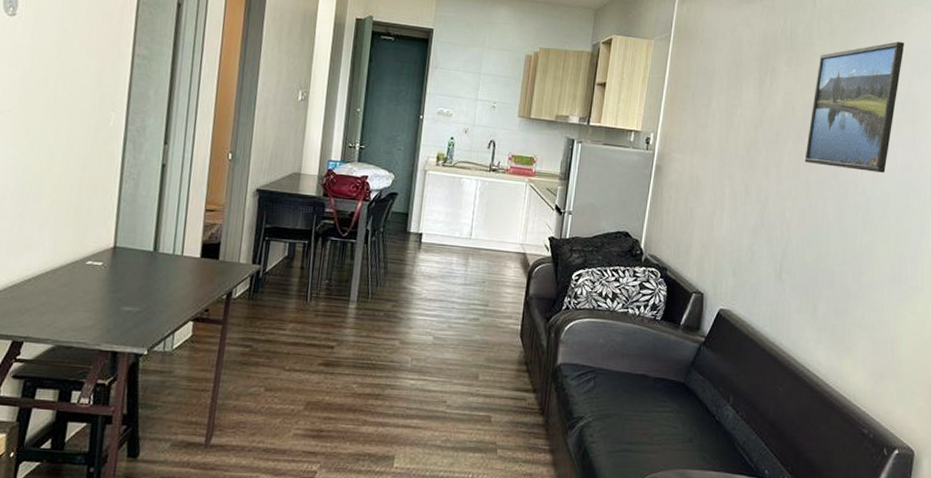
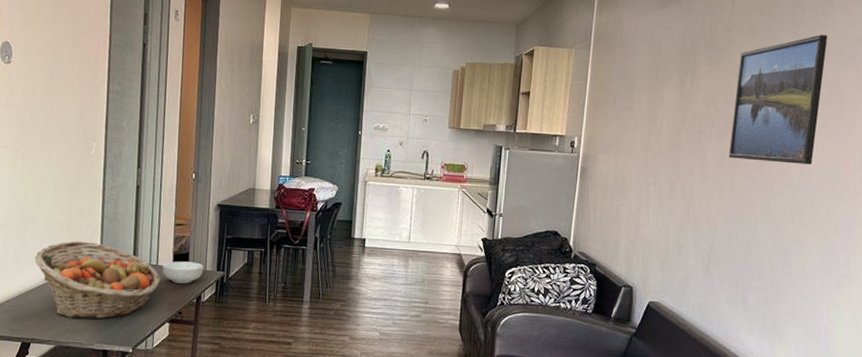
fruit basket: none [33,224,185,316] -> present [35,241,160,320]
cereal bowl: none [187,251,237,278] -> present [162,261,204,284]

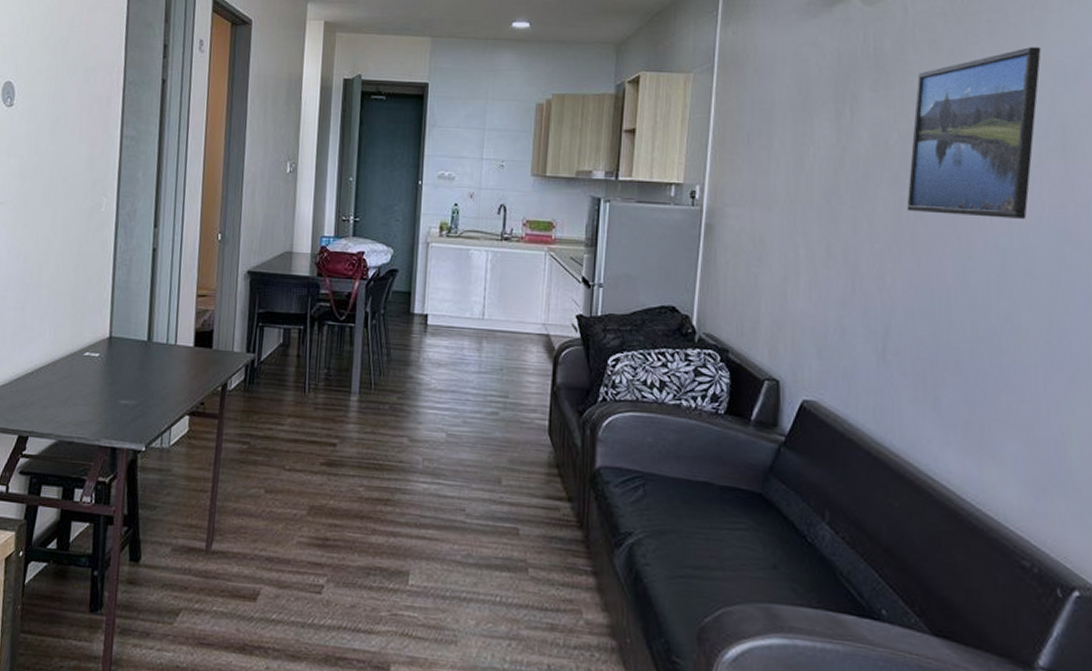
fruit basket: present [35,241,160,320] -> none [35,314,179,410]
cereal bowl: present [162,261,204,284] -> none [181,340,231,368]

